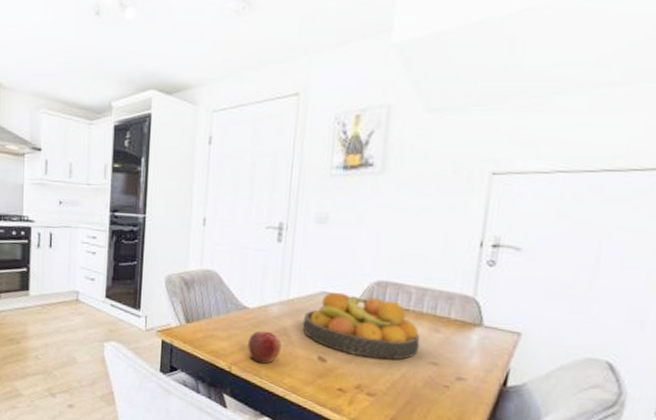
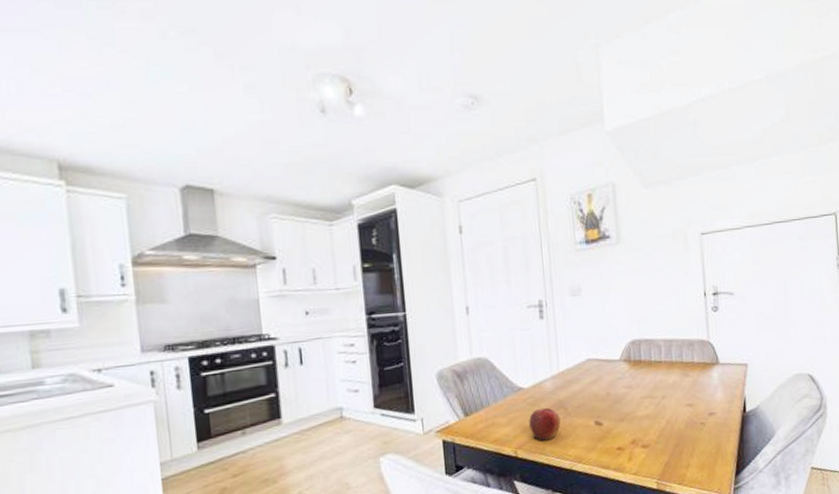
fruit bowl: present [302,292,420,360] -> none [575,356,676,413]

